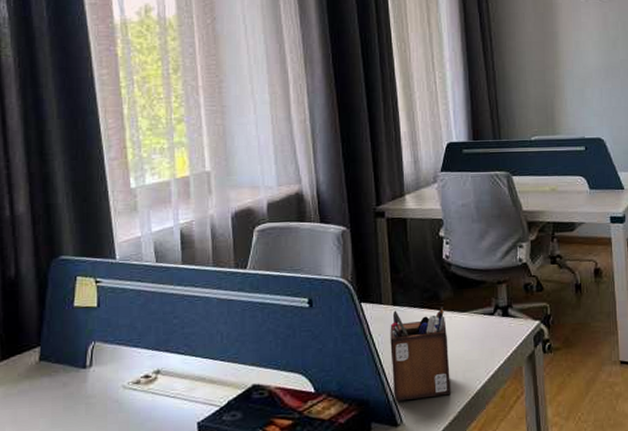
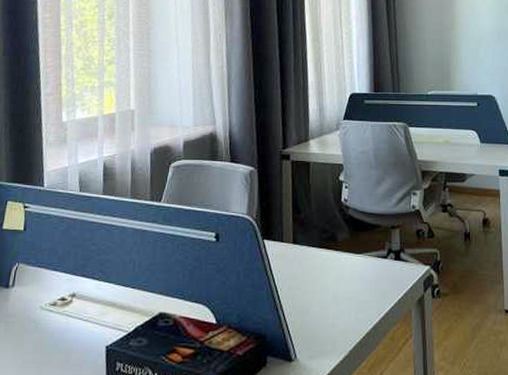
desk organizer: present [390,306,451,402] -> none [288,247,344,337]

